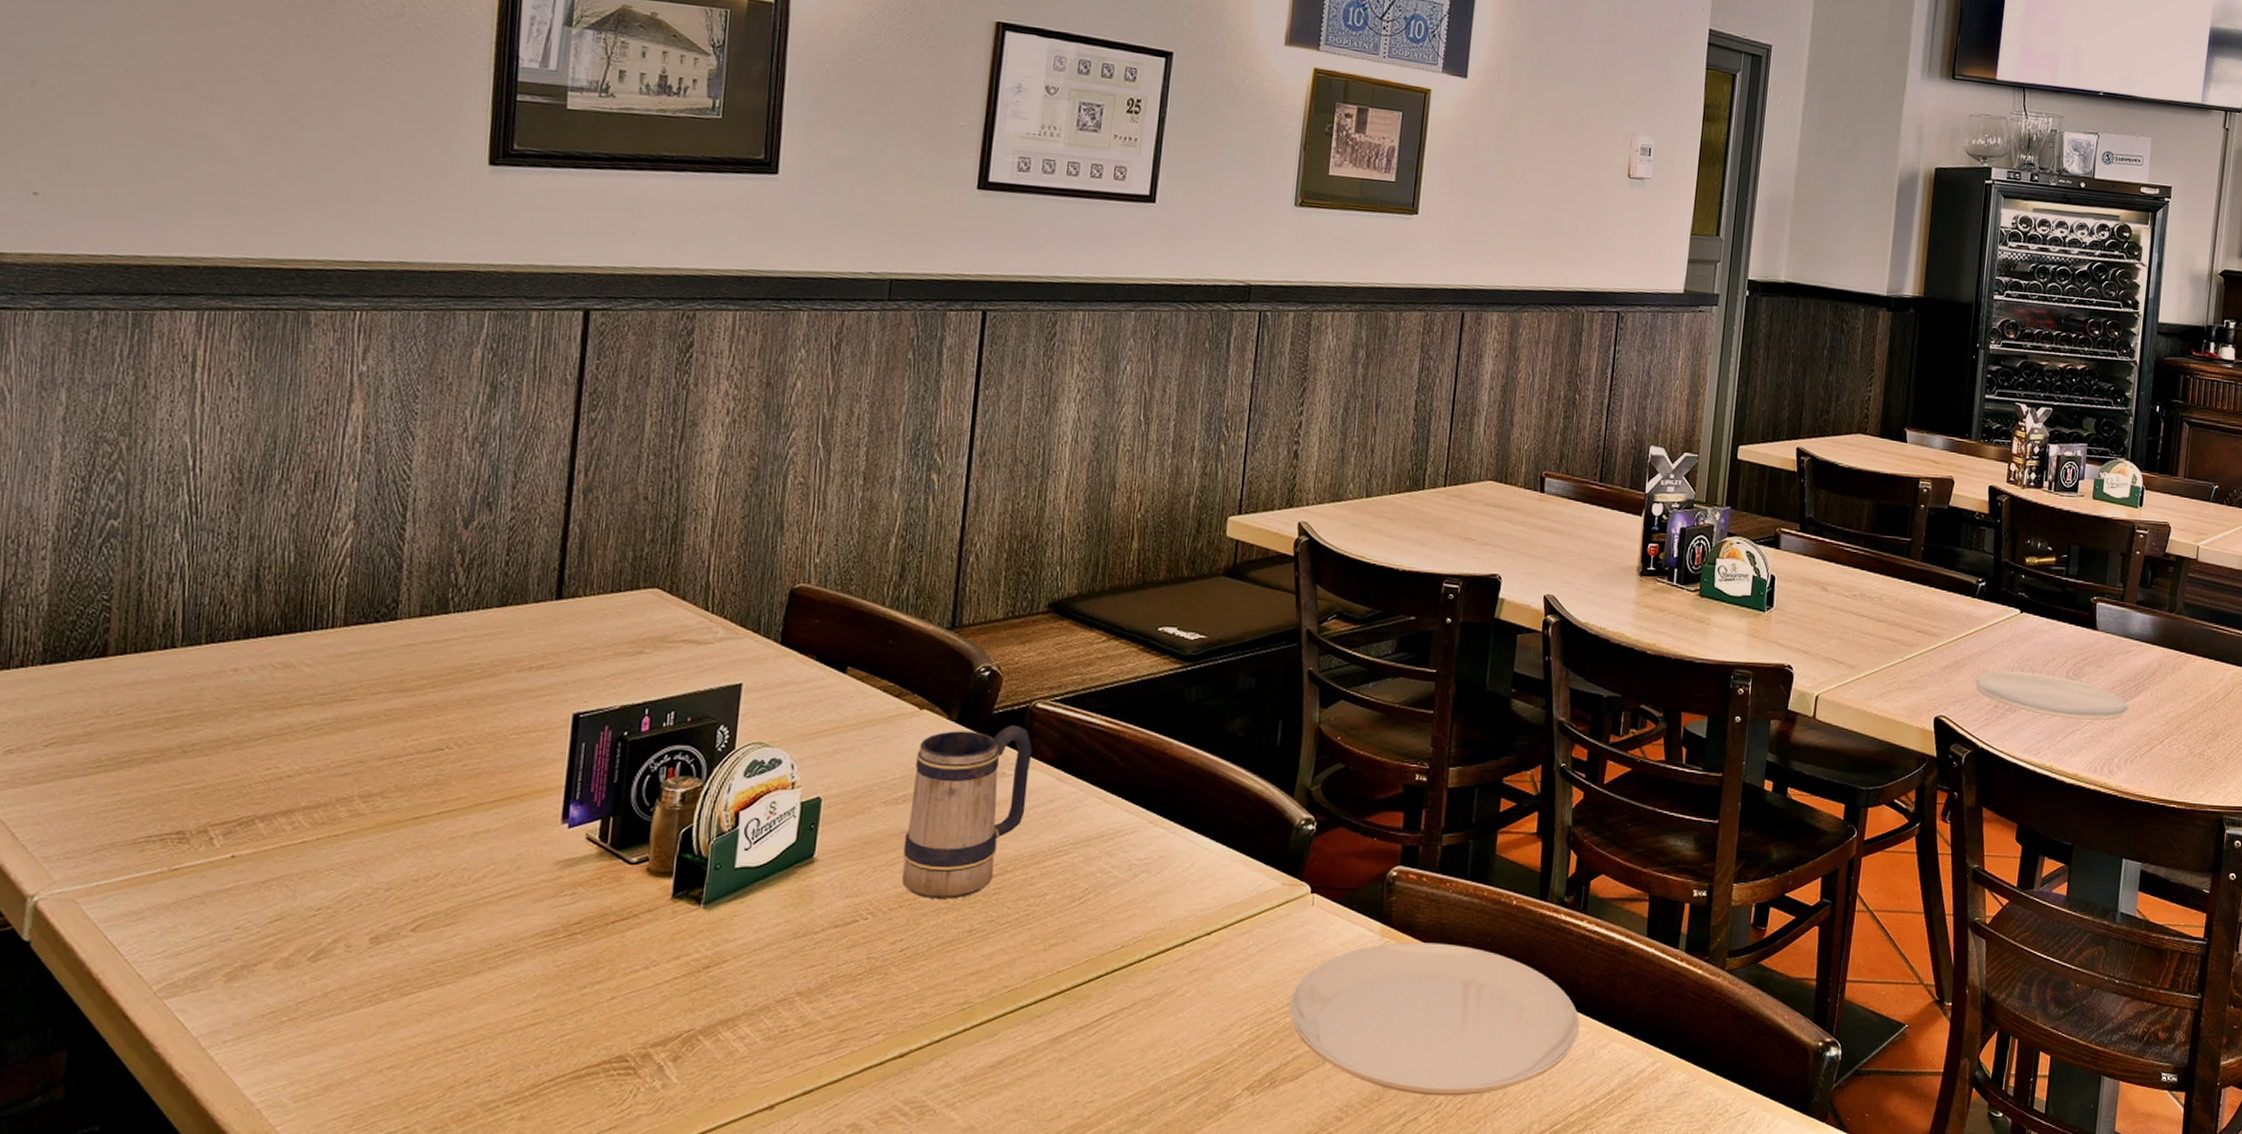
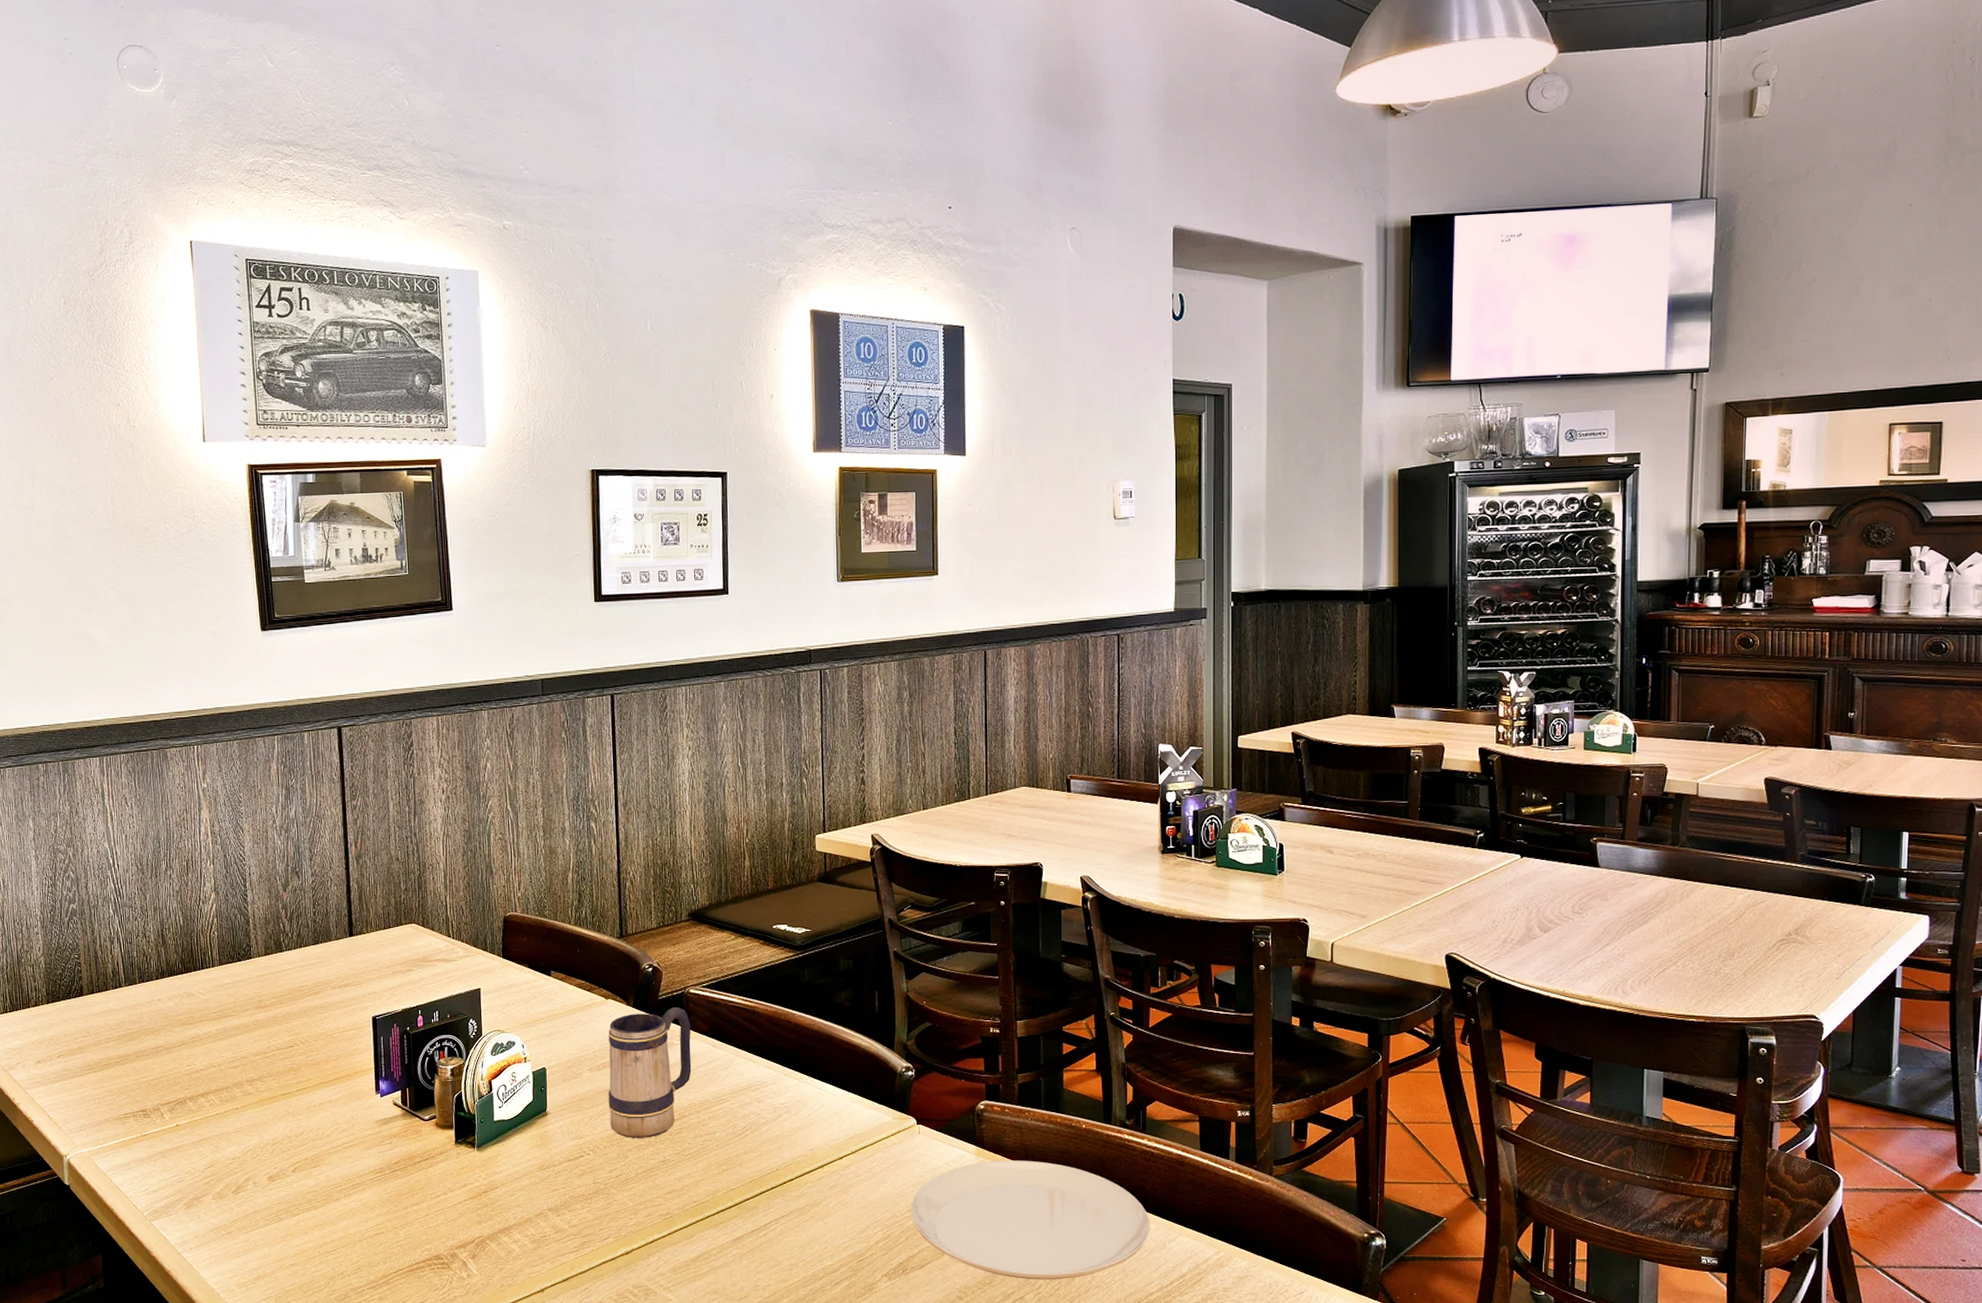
plate: present [1974,671,2129,721] -> none [1481,909,1638,949]

